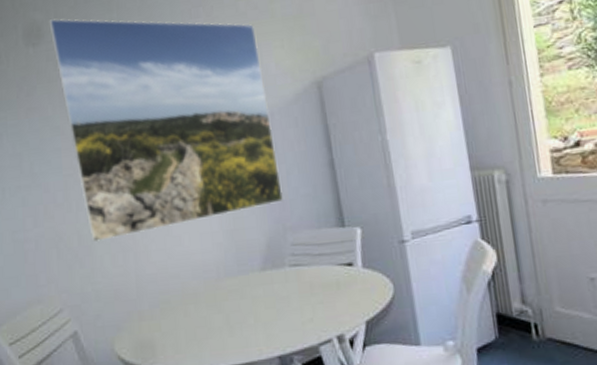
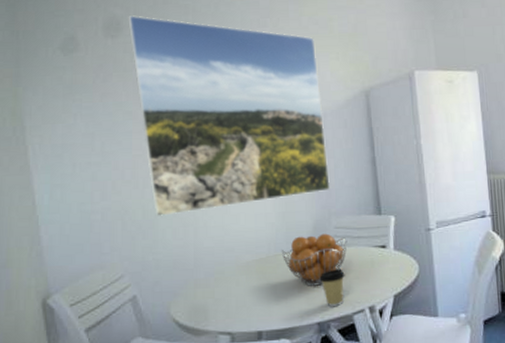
fruit basket: none [232,252,308,314] -> present [281,233,348,286]
coffee cup: none [277,292,307,338] -> present [319,269,345,307]

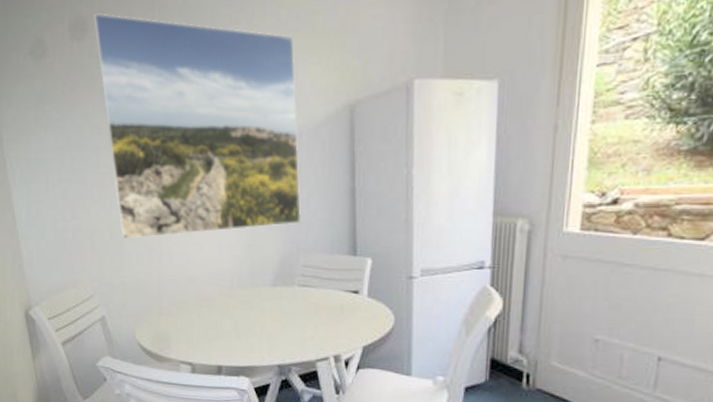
fruit basket: present [281,233,348,286] -> none [244,271,316,327]
coffee cup: present [319,269,345,307] -> none [283,311,310,351]

